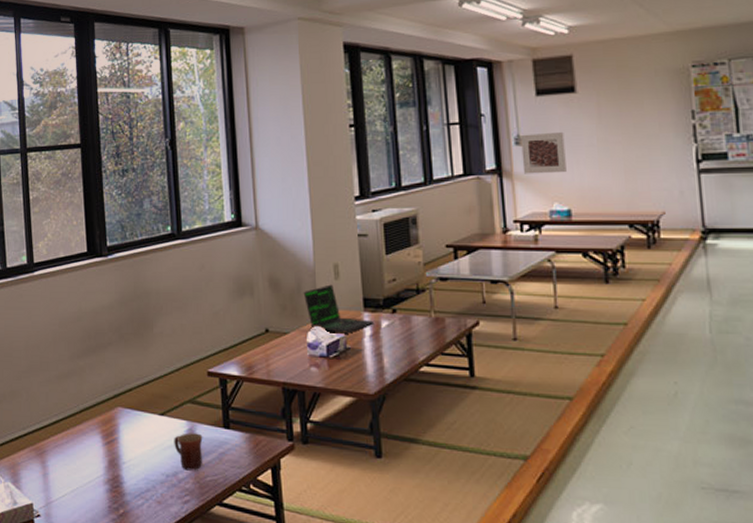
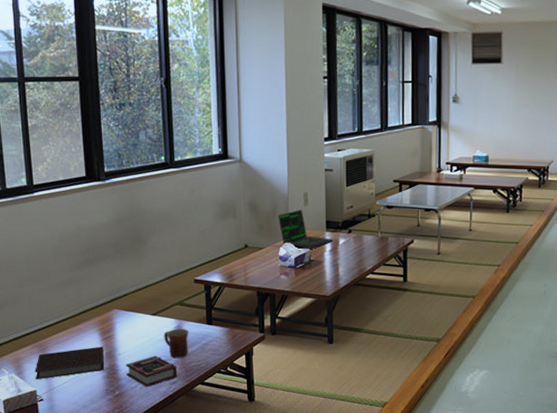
notebook: none [32,452,108,491] -> present [35,346,105,380]
book: none [131,466,191,505] -> present [125,356,178,387]
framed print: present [521,131,567,174] -> none [456,94,490,127]

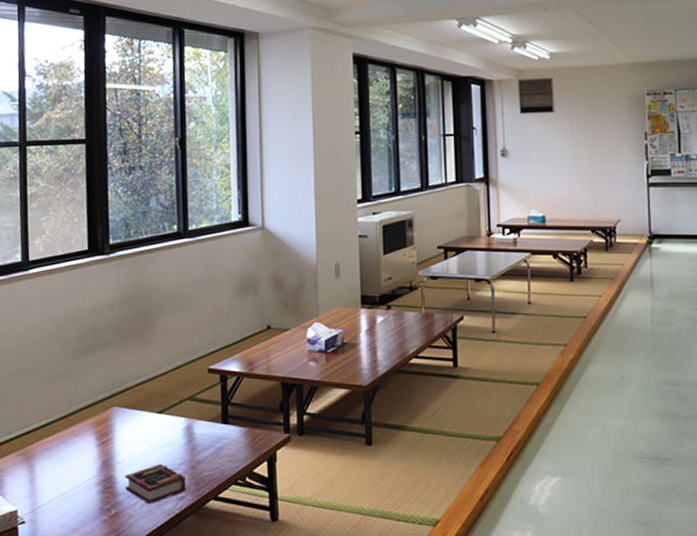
notebook: present [35,346,105,380] -> none [17,453,100,497]
mug: present [164,329,189,359] -> none [171,430,201,467]
laptop: present [277,209,334,249] -> none [305,282,371,329]

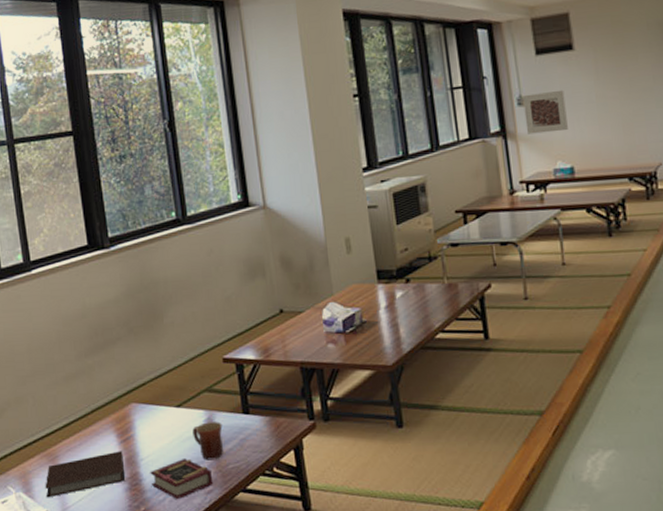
notebook: none [17,453,100,497] -> present [45,451,126,498]
mug: none [171,430,201,467] -> present [192,422,224,461]
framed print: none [506,146,543,183] -> present [523,89,568,135]

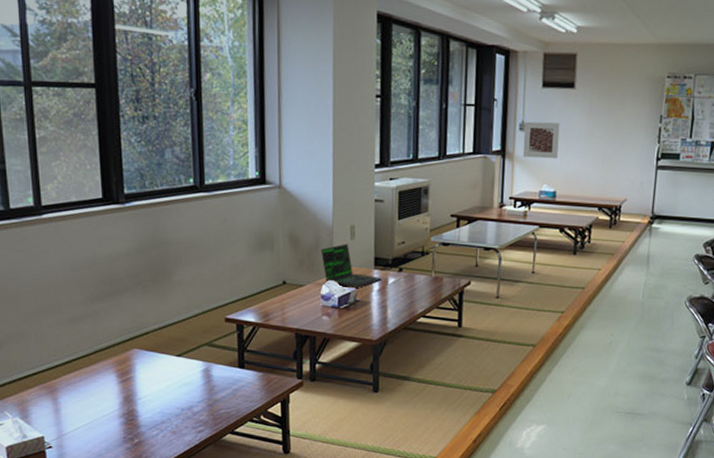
notebook: present [45,451,126,498] -> none [43,389,123,425]
book: present [150,458,214,499] -> none [146,401,205,435]
mug: present [192,422,224,461] -> none [190,372,218,405]
laptop: none [316,259,389,308] -> present [320,243,383,288]

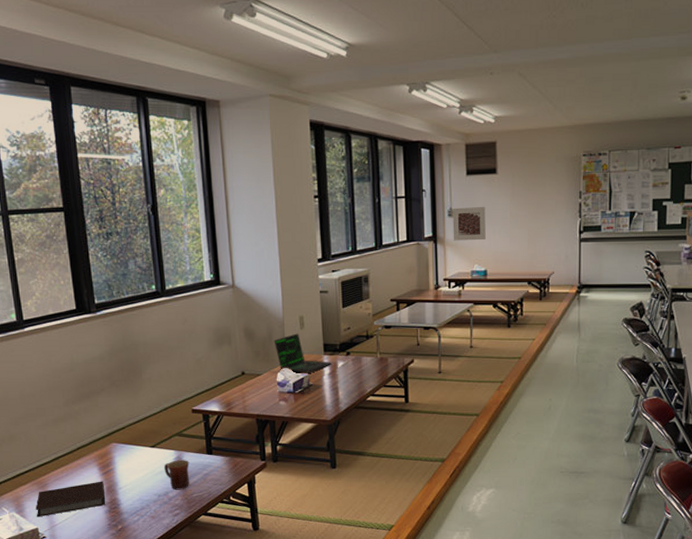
notebook: none [43,389,123,425] -> present [35,481,106,518]
mug: none [190,372,218,405] -> present [164,460,190,490]

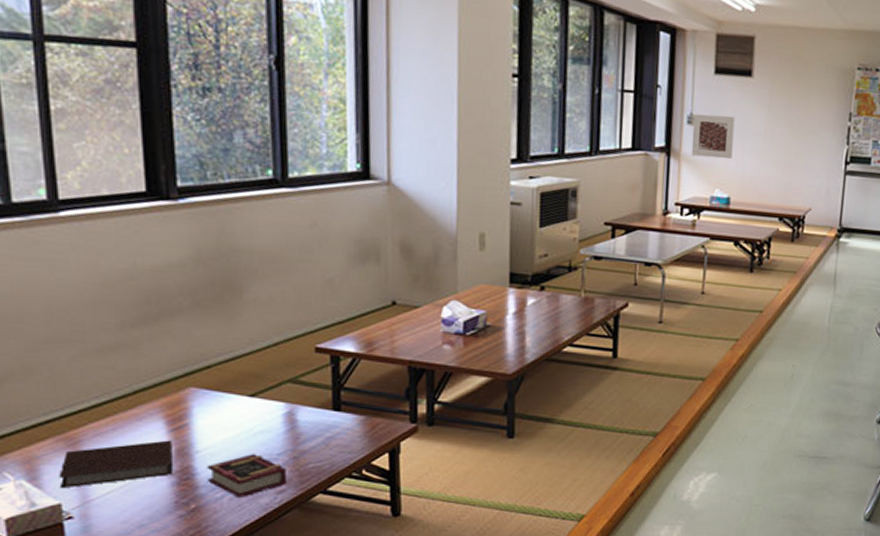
book: none [127,488,180,520] -> present [206,454,287,497]
mug: present [164,460,190,490] -> none [267,416,306,458]
laptop: present [273,333,332,373] -> none [441,255,520,310]

